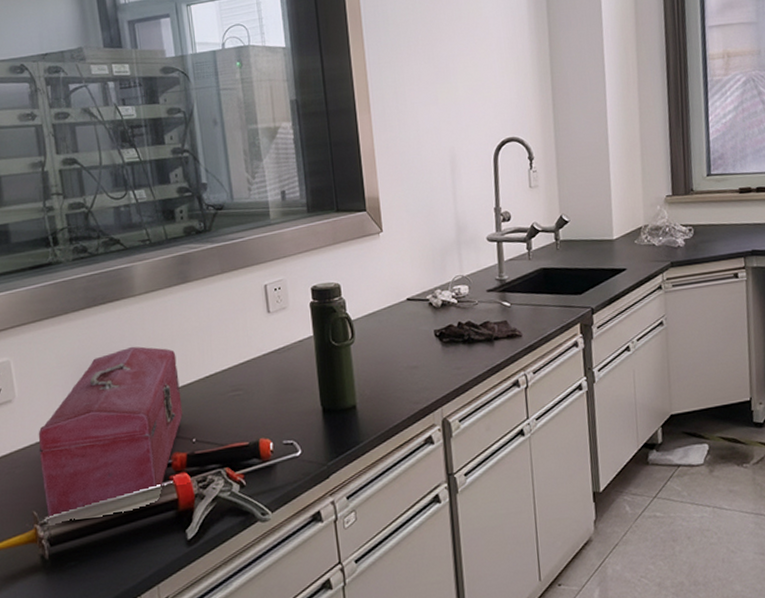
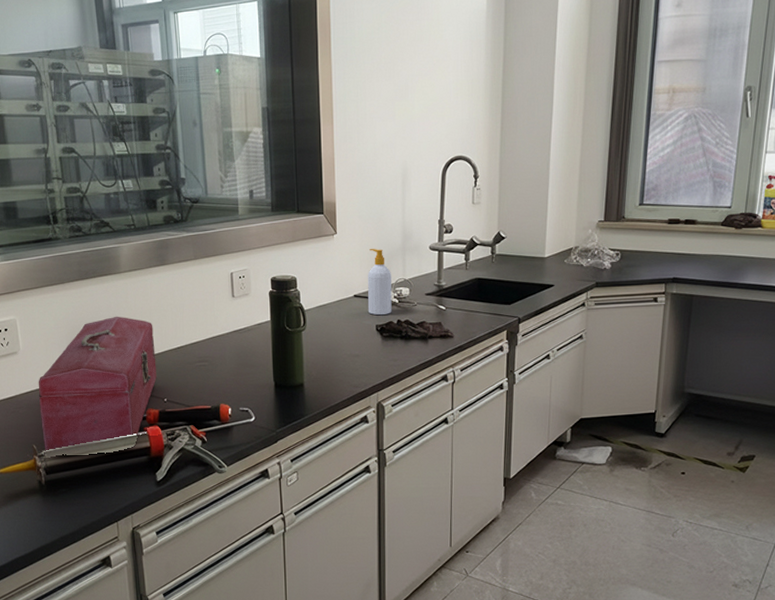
soap bottle: none [421,244,451,319] -> present [367,249,392,316]

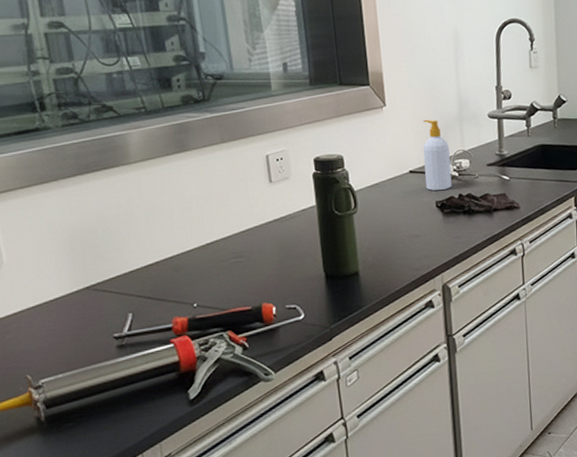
toolbox: present [38,316,157,452] -> none [29,213,183,382]

